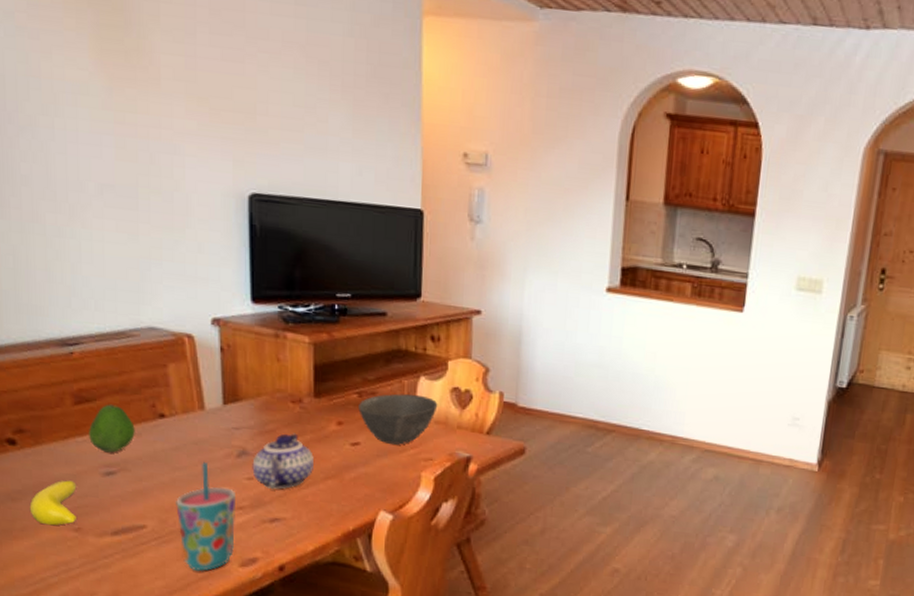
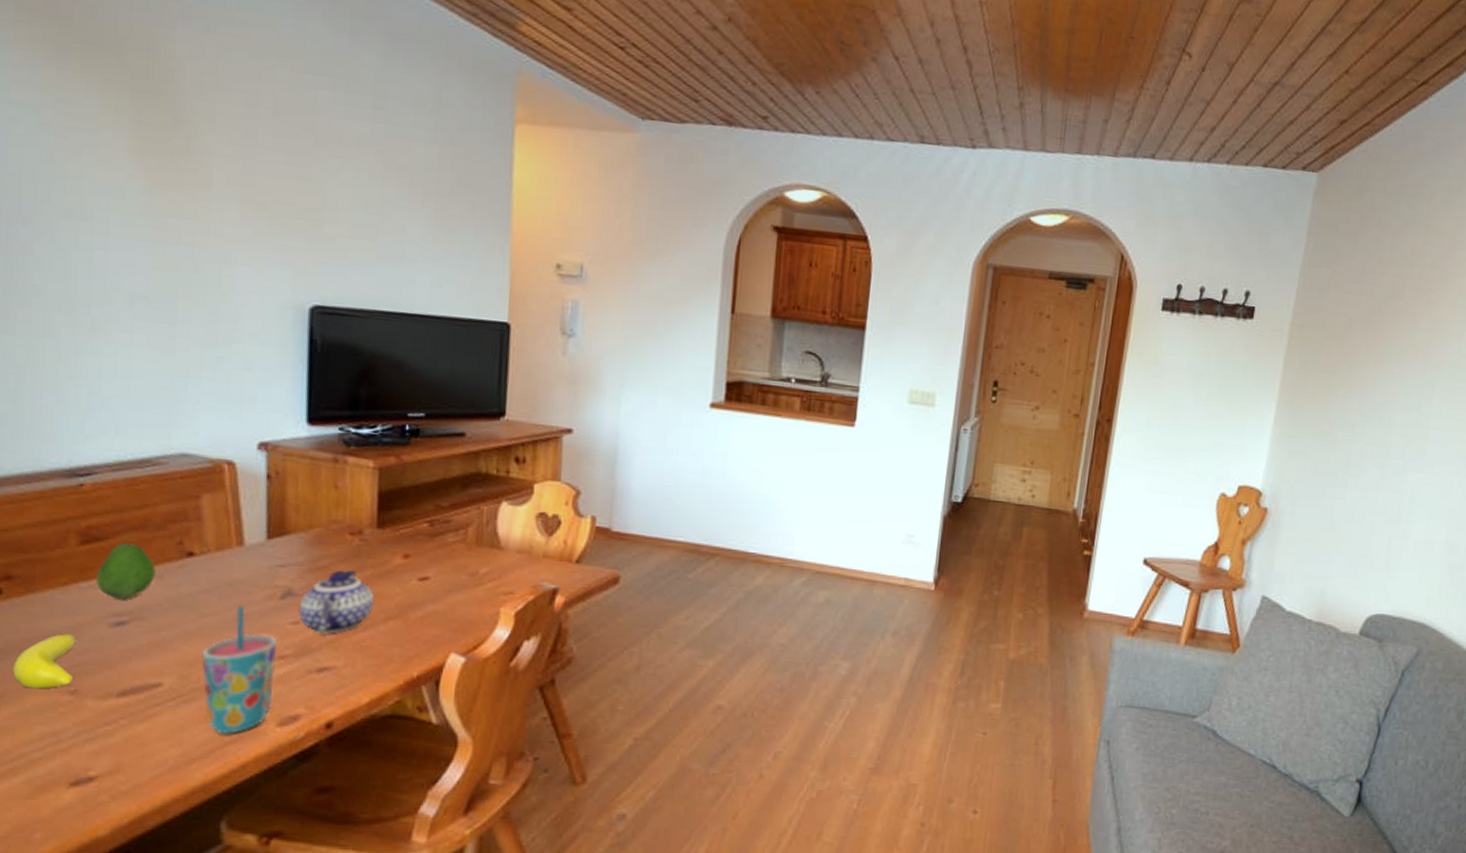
bowl: present [358,393,438,445] -> none [429,521,521,578]

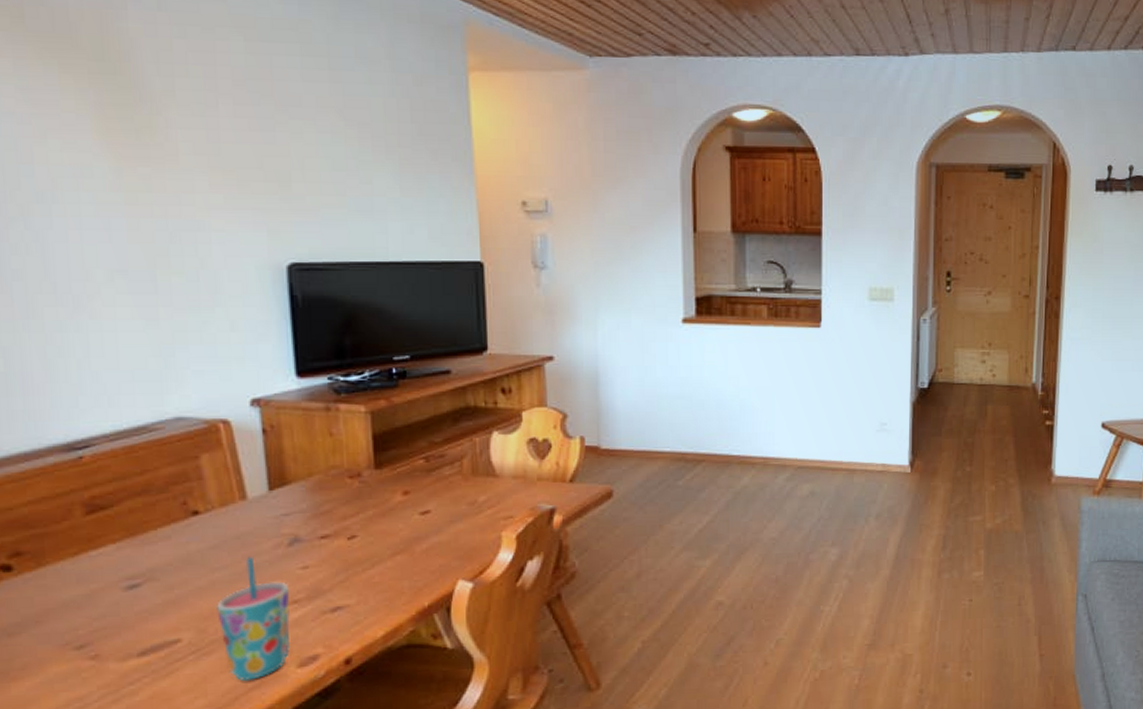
banana: present [12,633,76,689] -> none [31,602,92,658]
fruit: present [96,542,156,600] -> none [105,508,163,564]
teapot: present [298,569,374,635] -> none [306,510,379,576]

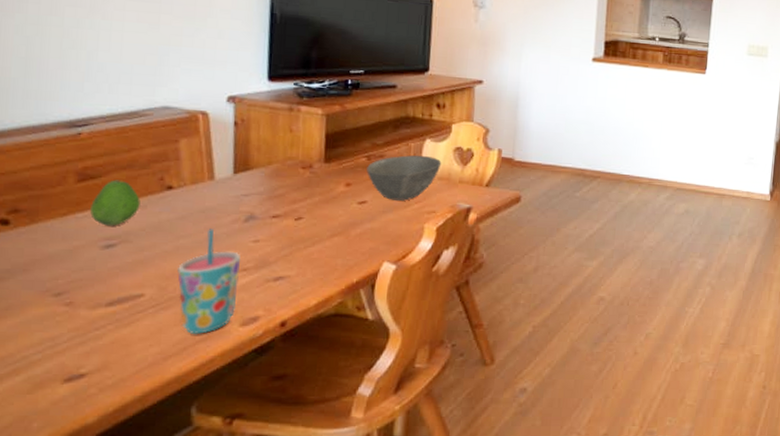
fruit: none [105,508,163,564] -> present [90,179,140,226]
bowl: none [426,451,514,507] -> present [366,155,442,201]

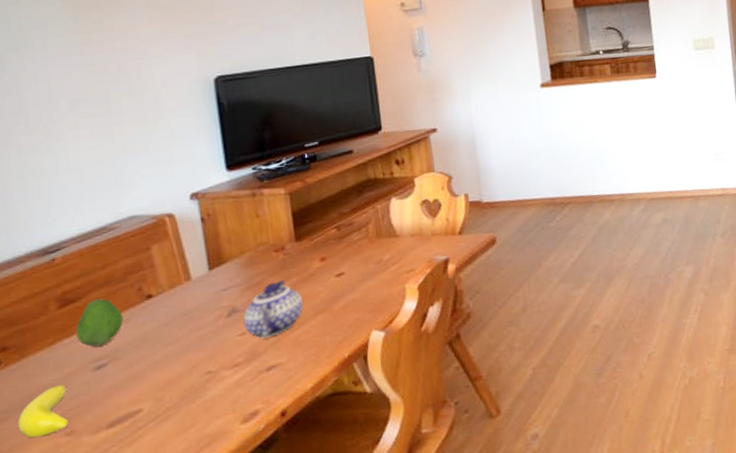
banana: none [17,256,72,302] -> present [17,384,68,438]
cup: present [177,229,240,335] -> none [170,330,234,442]
teapot: none [259,196,321,250] -> present [243,279,303,339]
bowl: present [366,155,442,201] -> none [338,215,411,267]

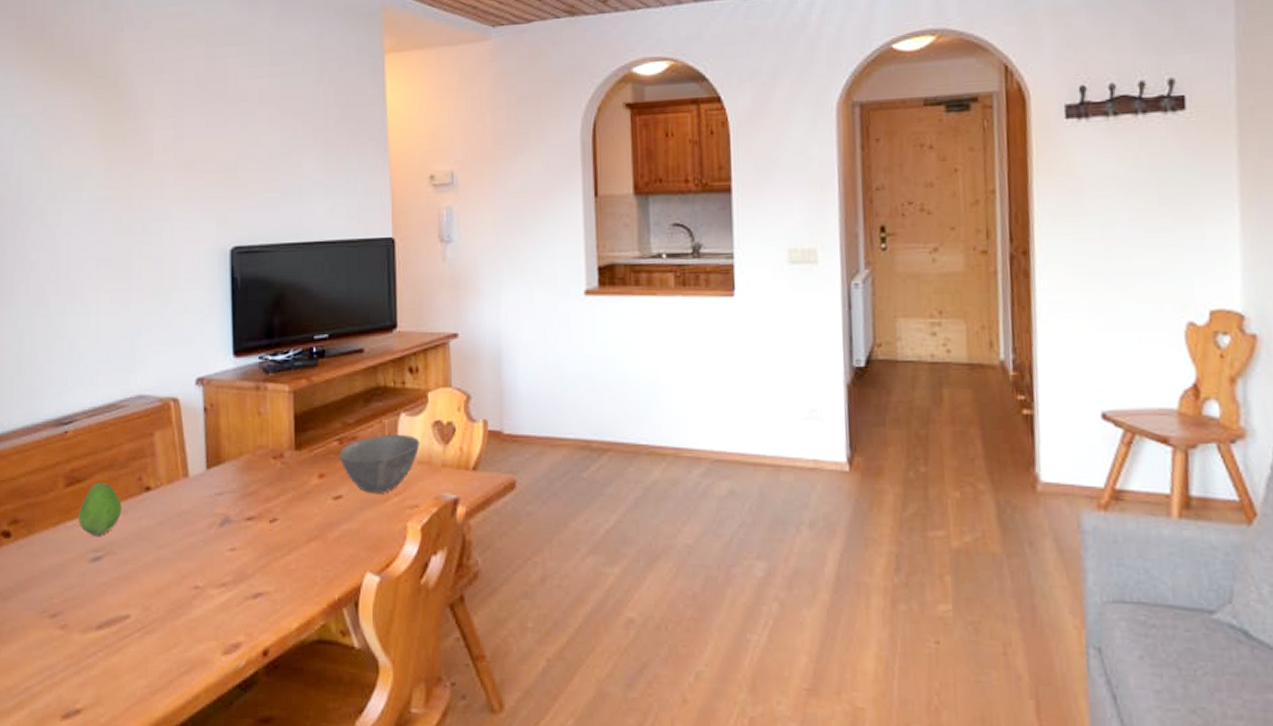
banana: present [17,384,68,438] -> none [19,571,65,625]
teapot: present [243,279,303,339] -> none [235,492,296,560]
bowl: none [338,215,411,267] -> present [340,434,420,493]

